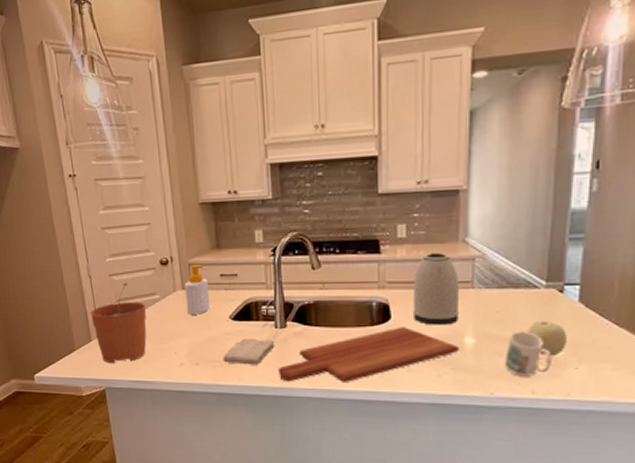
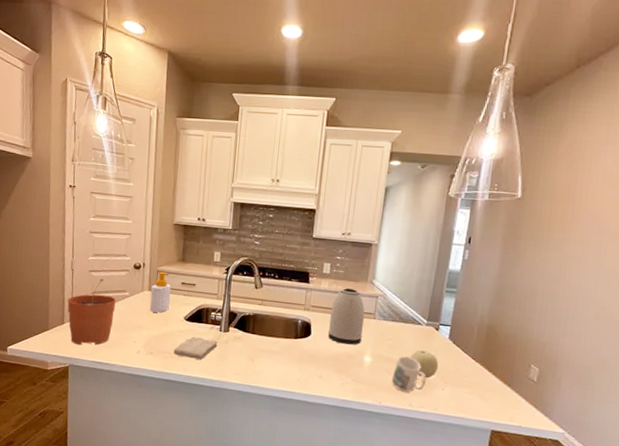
cutting board: present [277,327,460,384] -> none [217,342,360,383]

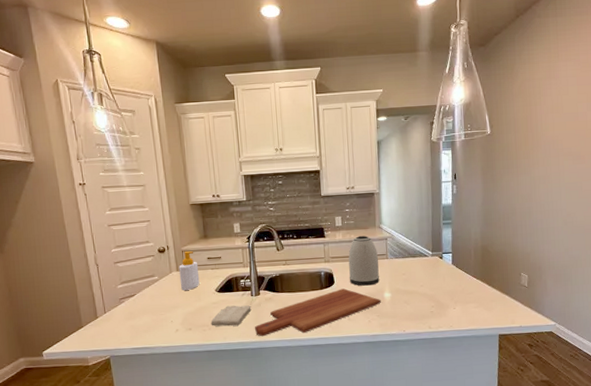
plant pot: present [67,279,117,346] -> none [96,268,147,336]
cutting board: none [217,342,360,383] -> present [254,288,382,337]
mug: present [391,356,426,393] -> none [410,286,439,317]
fruit: present [410,349,439,379] -> none [423,277,448,302]

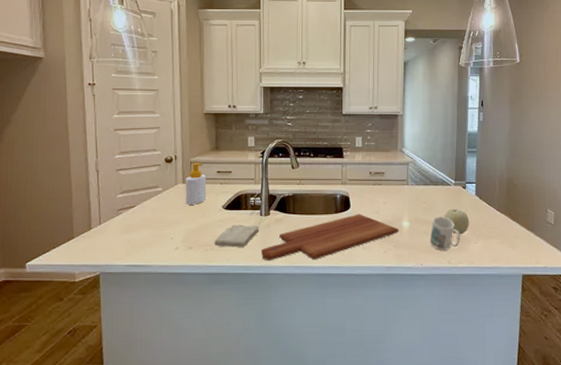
kettle: present [348,236,379,286] -> none [366,159,399,212]
mug: none [410,286,439,317] -> present [429,216,460,250]
fruit: none [423,277,448,302] -> present [444,208,470,235]

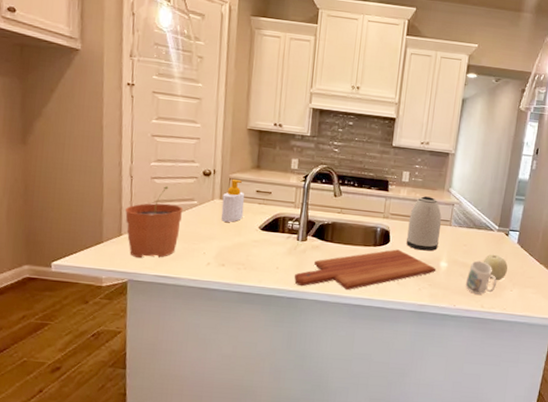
plant pot: none [93,177,149,250] -> present [124,186,183,259]
washcloth: present [214,224,259,247] -> none [247,246,295,270]
kettle: none [366,159,399,212] -> present [406,196,442,251]

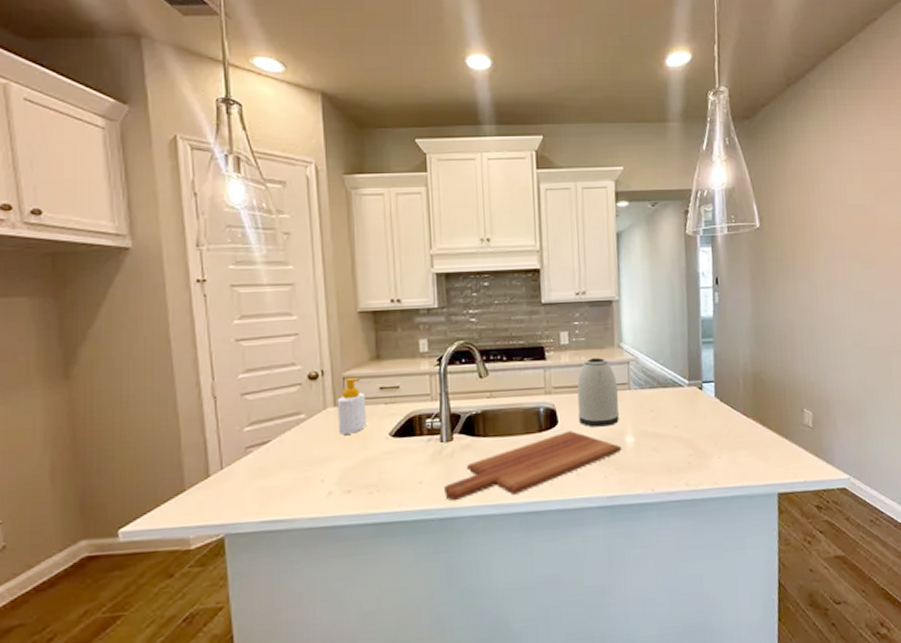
plant pot: present [124,186,183,259] -> none [210,402,288,503]
mug: present [465,260,497,295] -> none [661,427,699,470]
fruit: present [483,254,508,281] -> none [677,415,710,449]

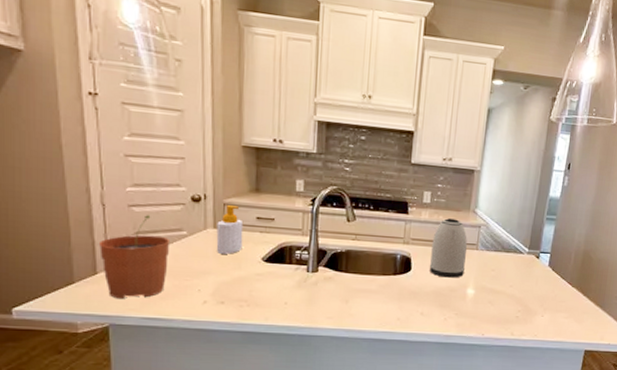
plant pot: none [210,402,288,503] -> present [98,215,171,300]
cutting board: present [443,430,622,501] -> none [305,277,463,325]

